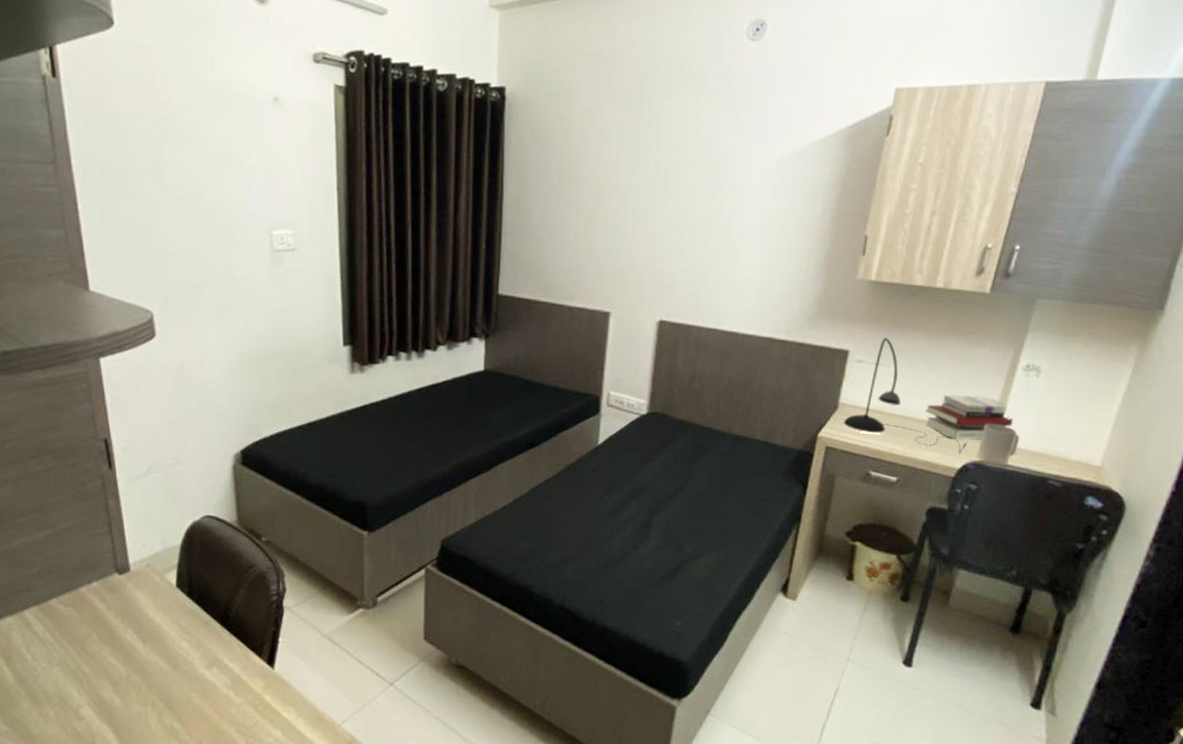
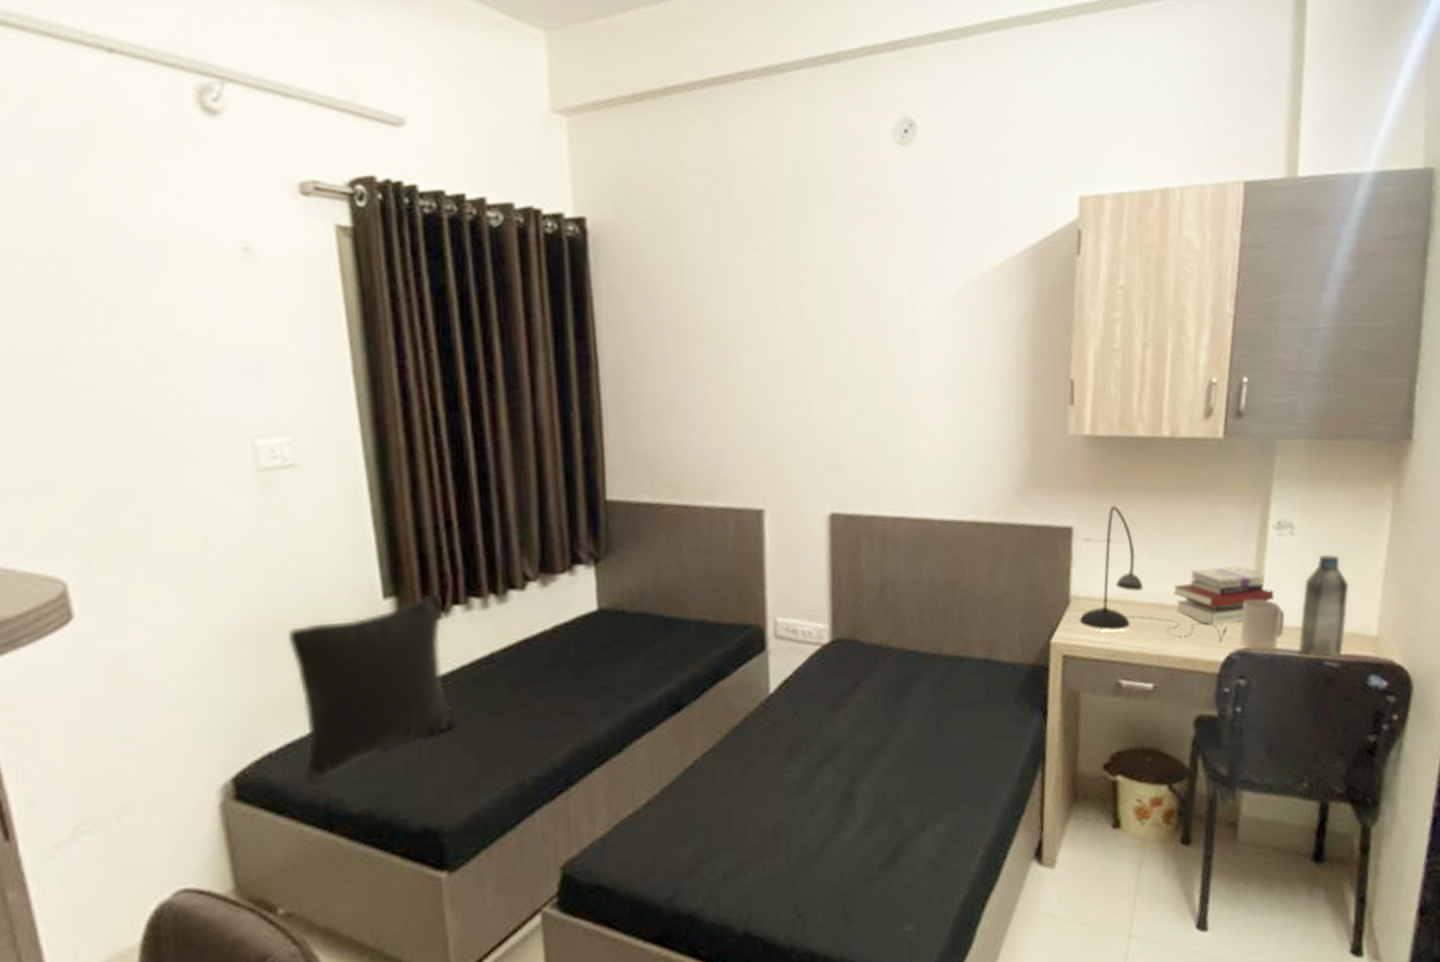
pillow: none [281,347,382,460] -> present [288,594,455,782]
water bottle: none [1027,396,1082,480] -> present [1298,555,1349,658]

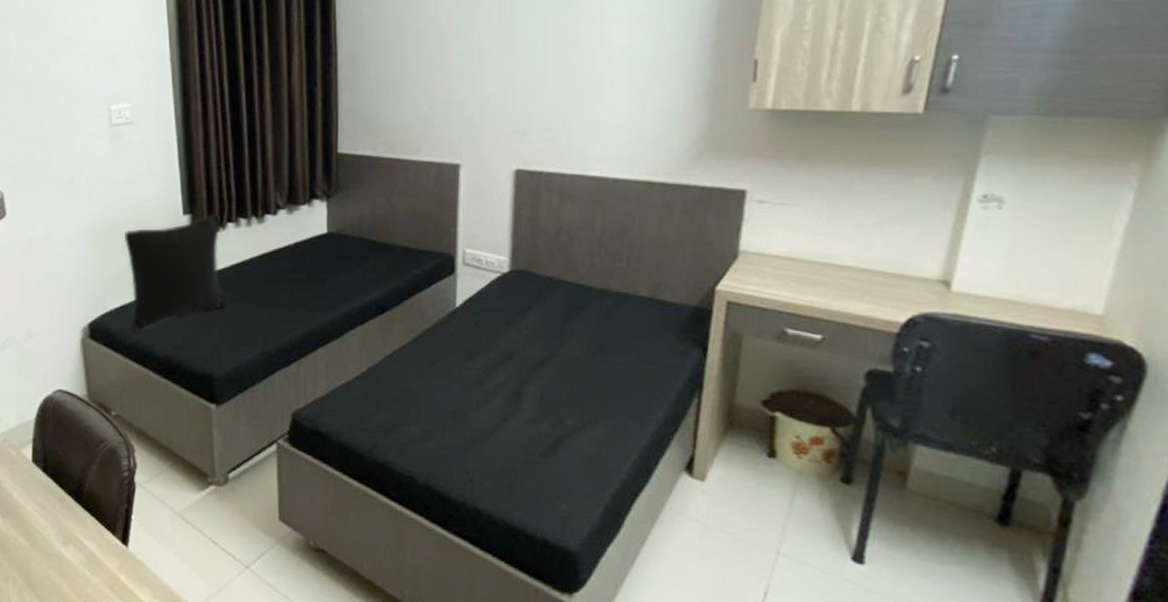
desk lamp: present [1079,505,1228,644] -> none [746,173,913,306]
books: present [1173,565,1275,625] -> none [852,234,972,288]
mug: present [1239,599,1285,652] -> none [926,267,984,318]
water bottle: present [1298,555,1349,658] -> none [998,230,1069,333]

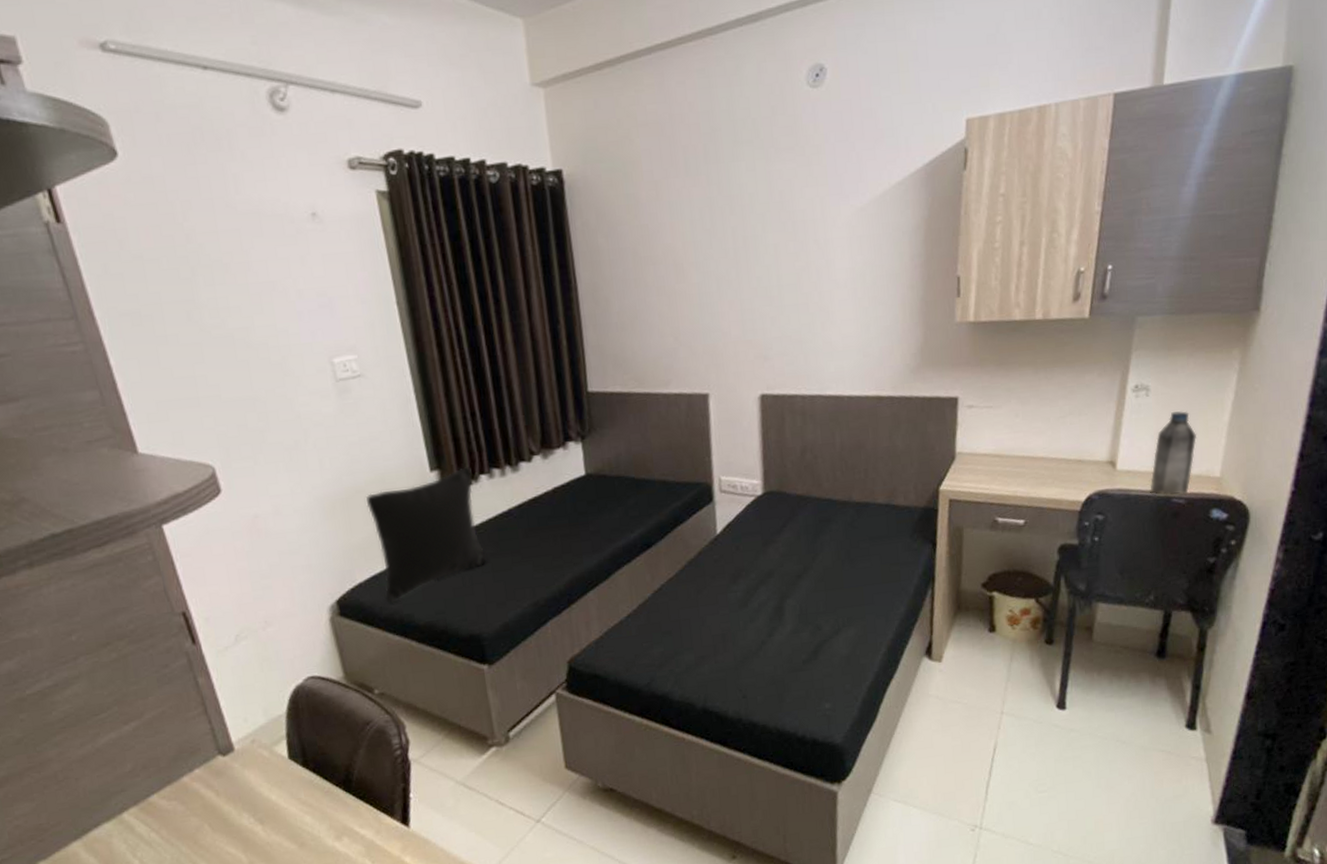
water bottle: none [998,230,1069,333] -> present [1150,411,1196,496]

